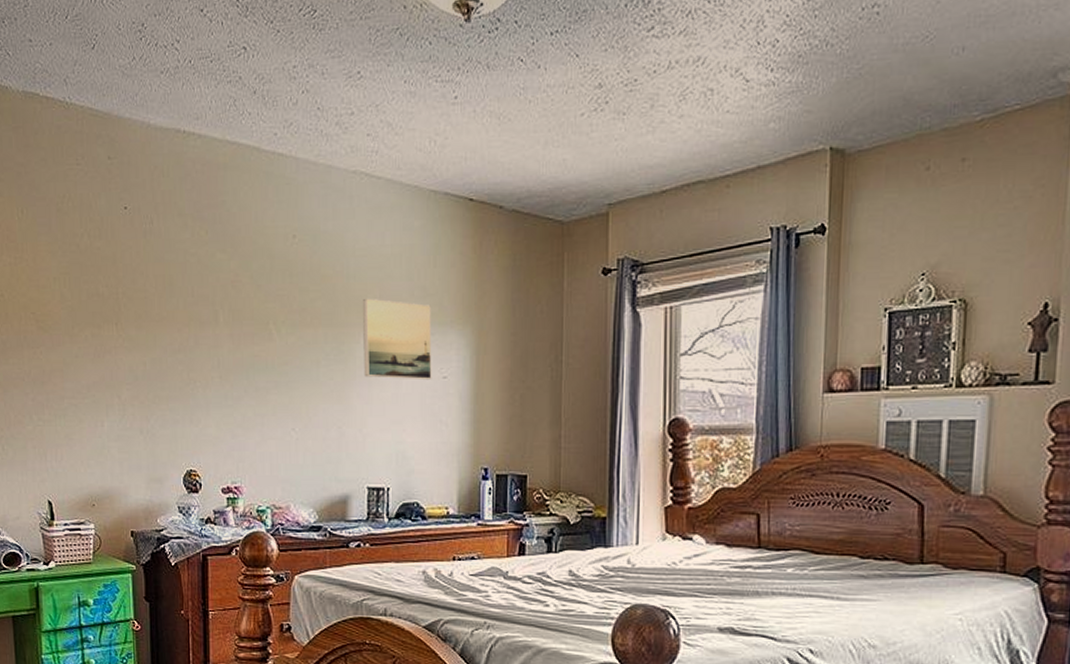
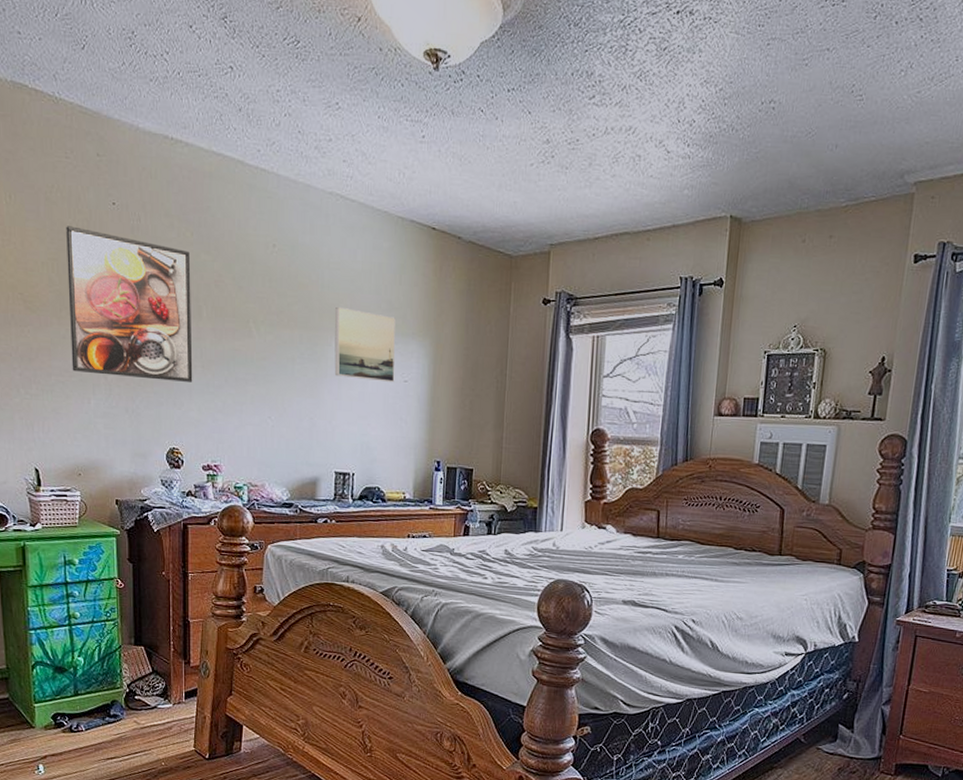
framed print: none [78,236,210,396] -> present [66,226,193,382]

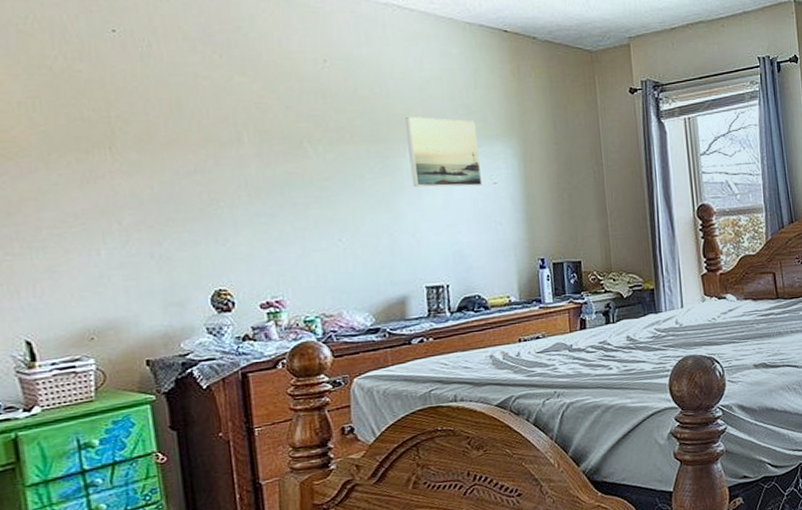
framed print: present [66,226,193,382] -> none [49,59,238,221]

